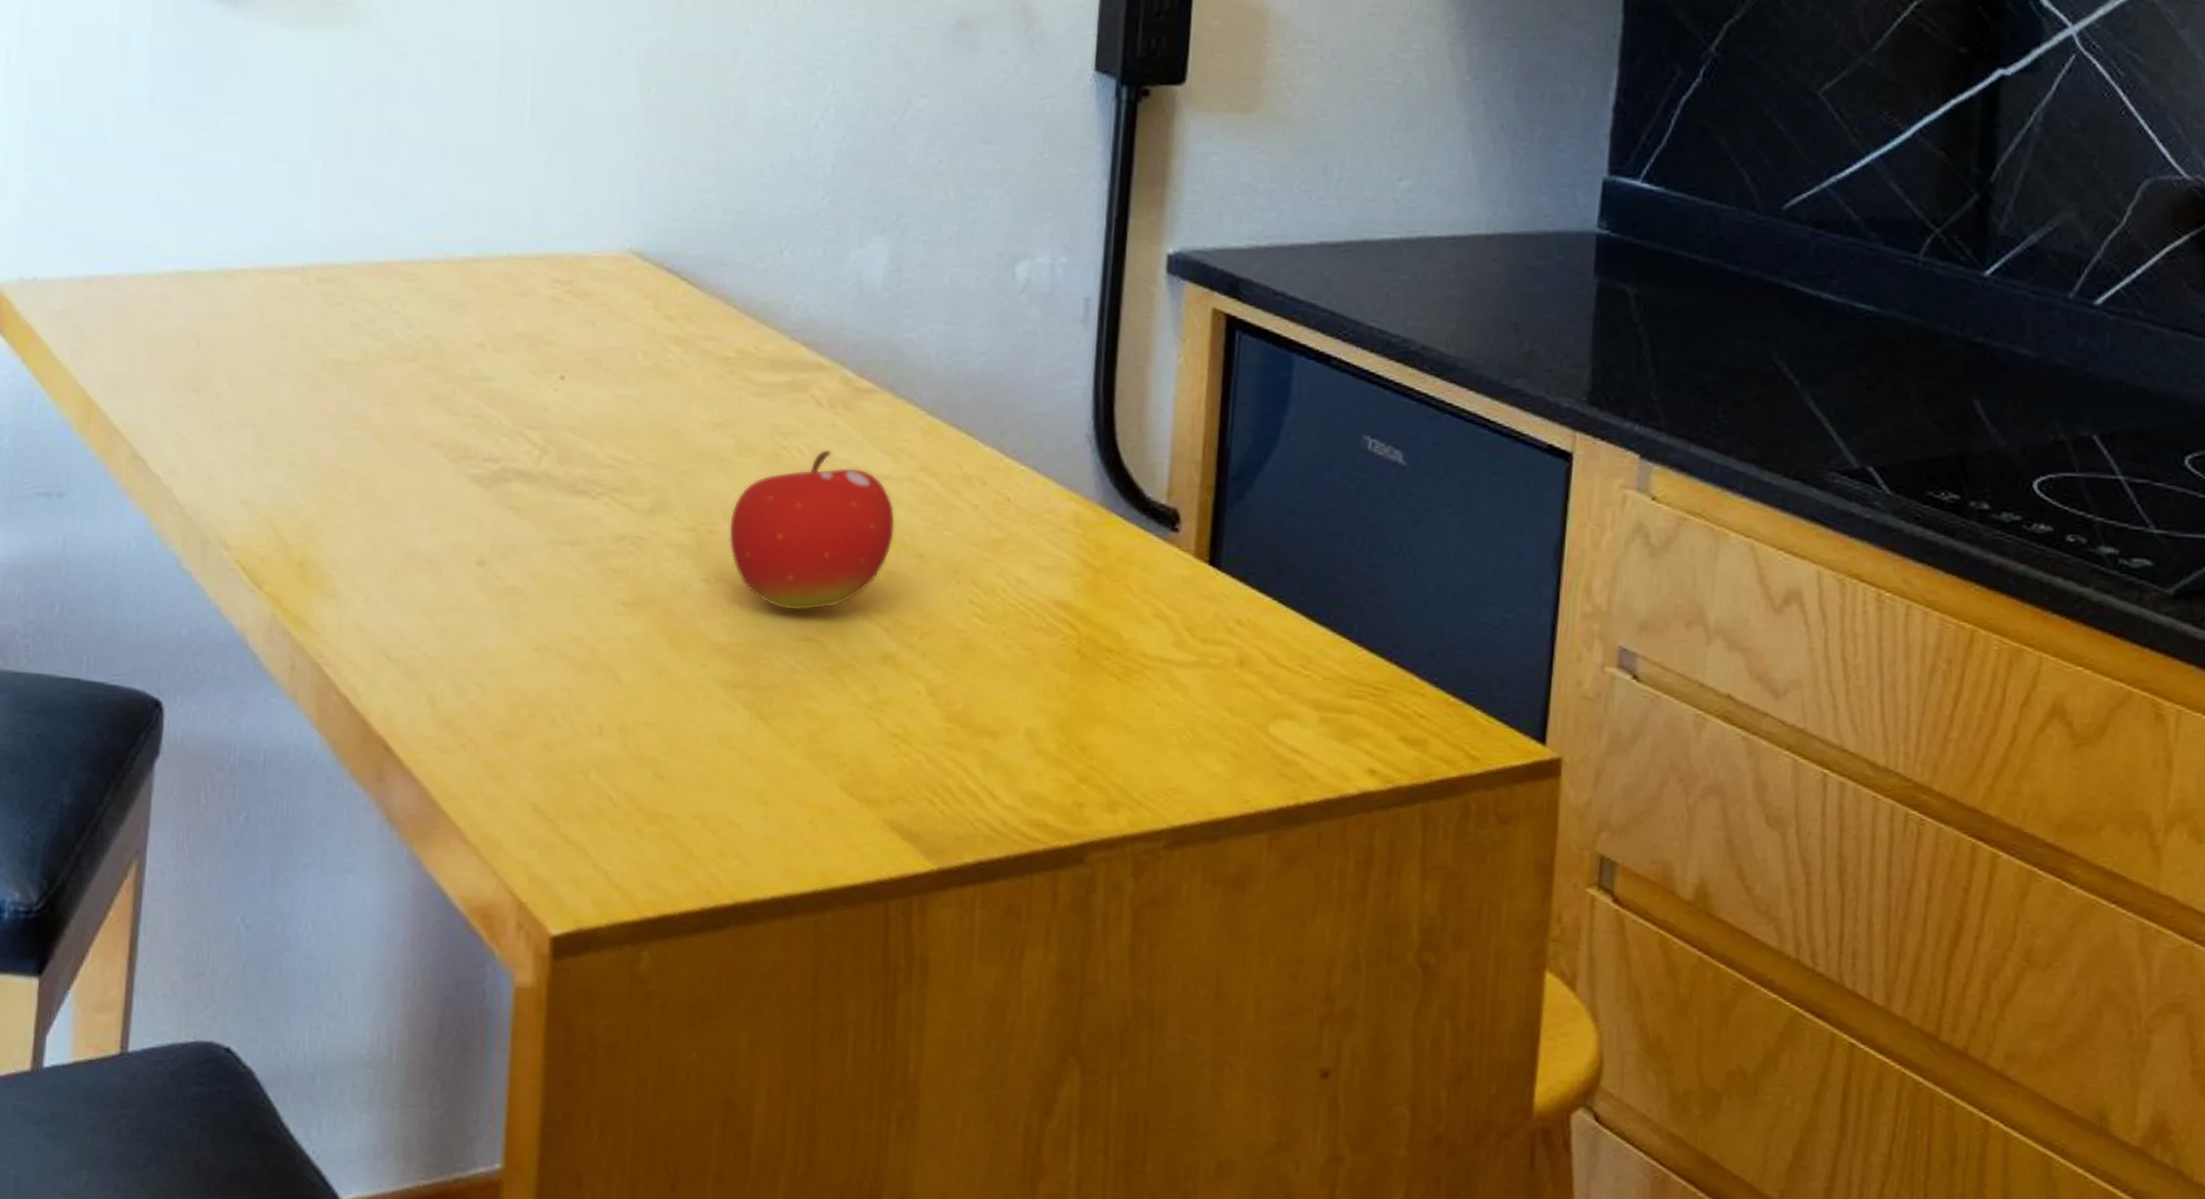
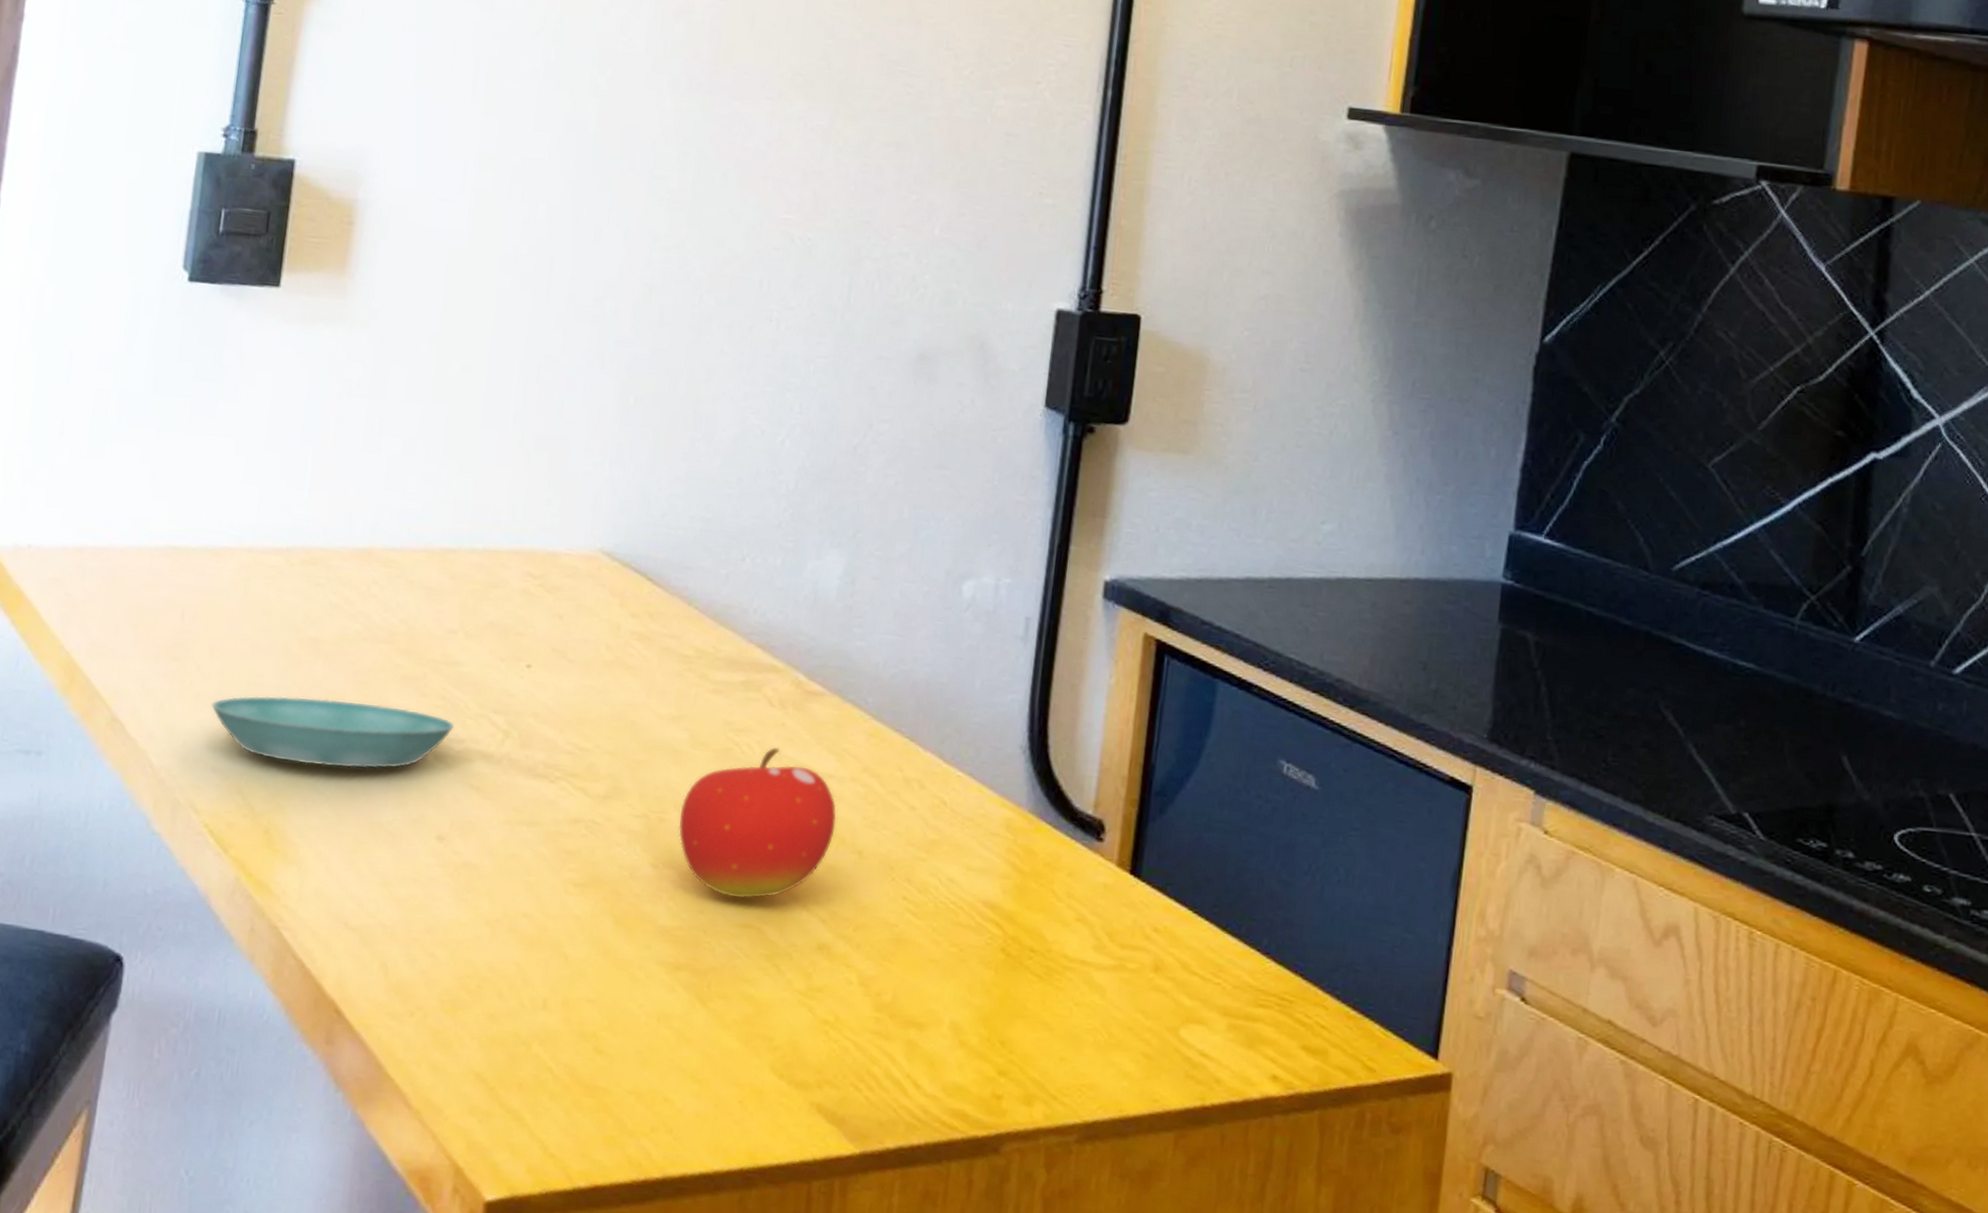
saucer: none [234,422,489,494] -> present [210,696,455,769]

